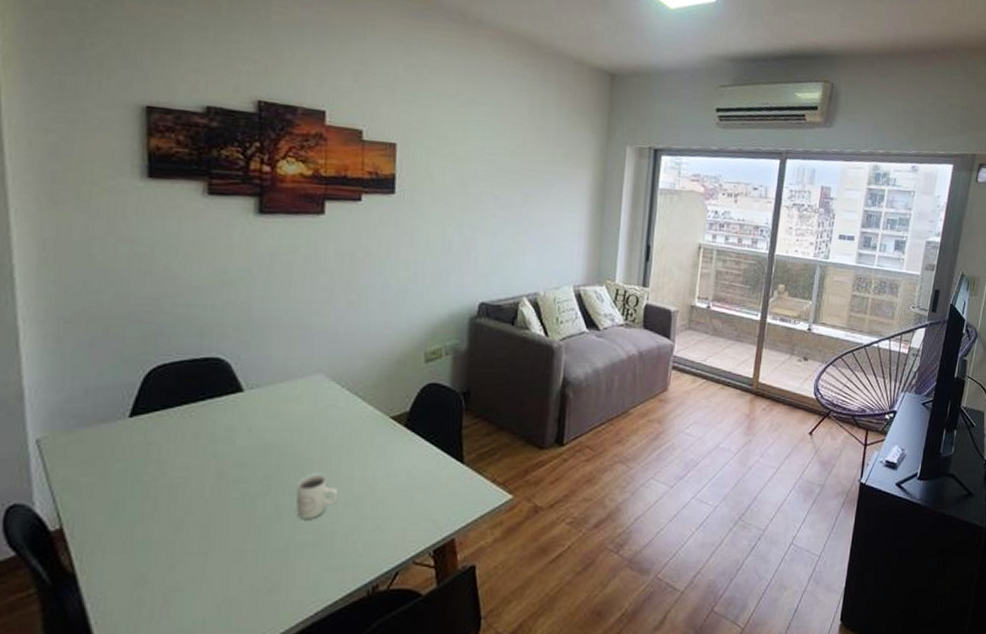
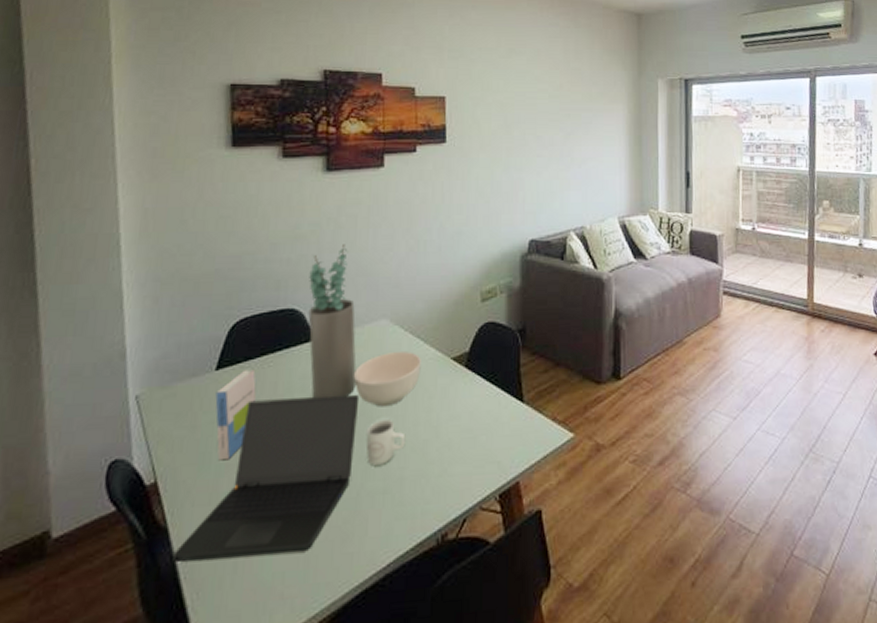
laptop: none [81,448,291,607] -> present [172,394,360,562]
book: none [129,418,176,509] -> present [215,369,257,461]
vase: none [235,293,288,451] -> present [308,244,357,399]
bowl: none [283,408,358,462] -> present [353,352,421,407]

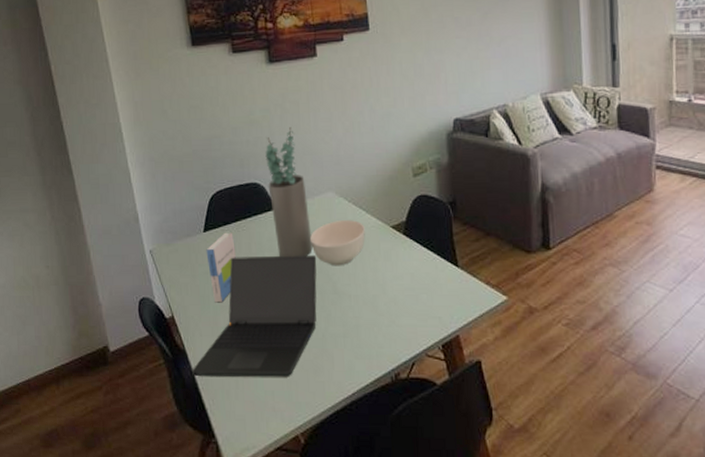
mug: present [365,420,406,465] -> none [325,277,358,314]

